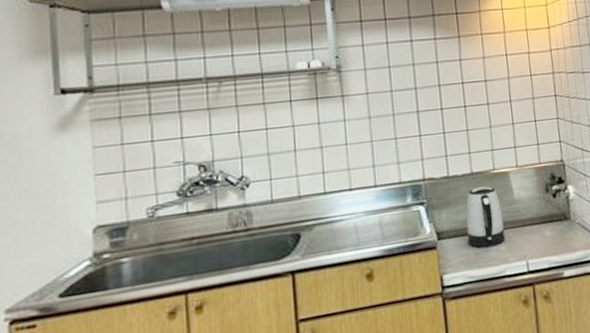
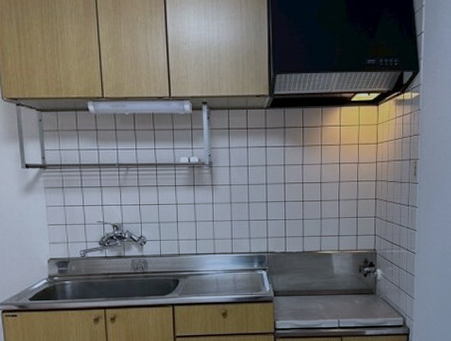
kettle: present [466,186,505,248] -> none [296,263,324,306]

